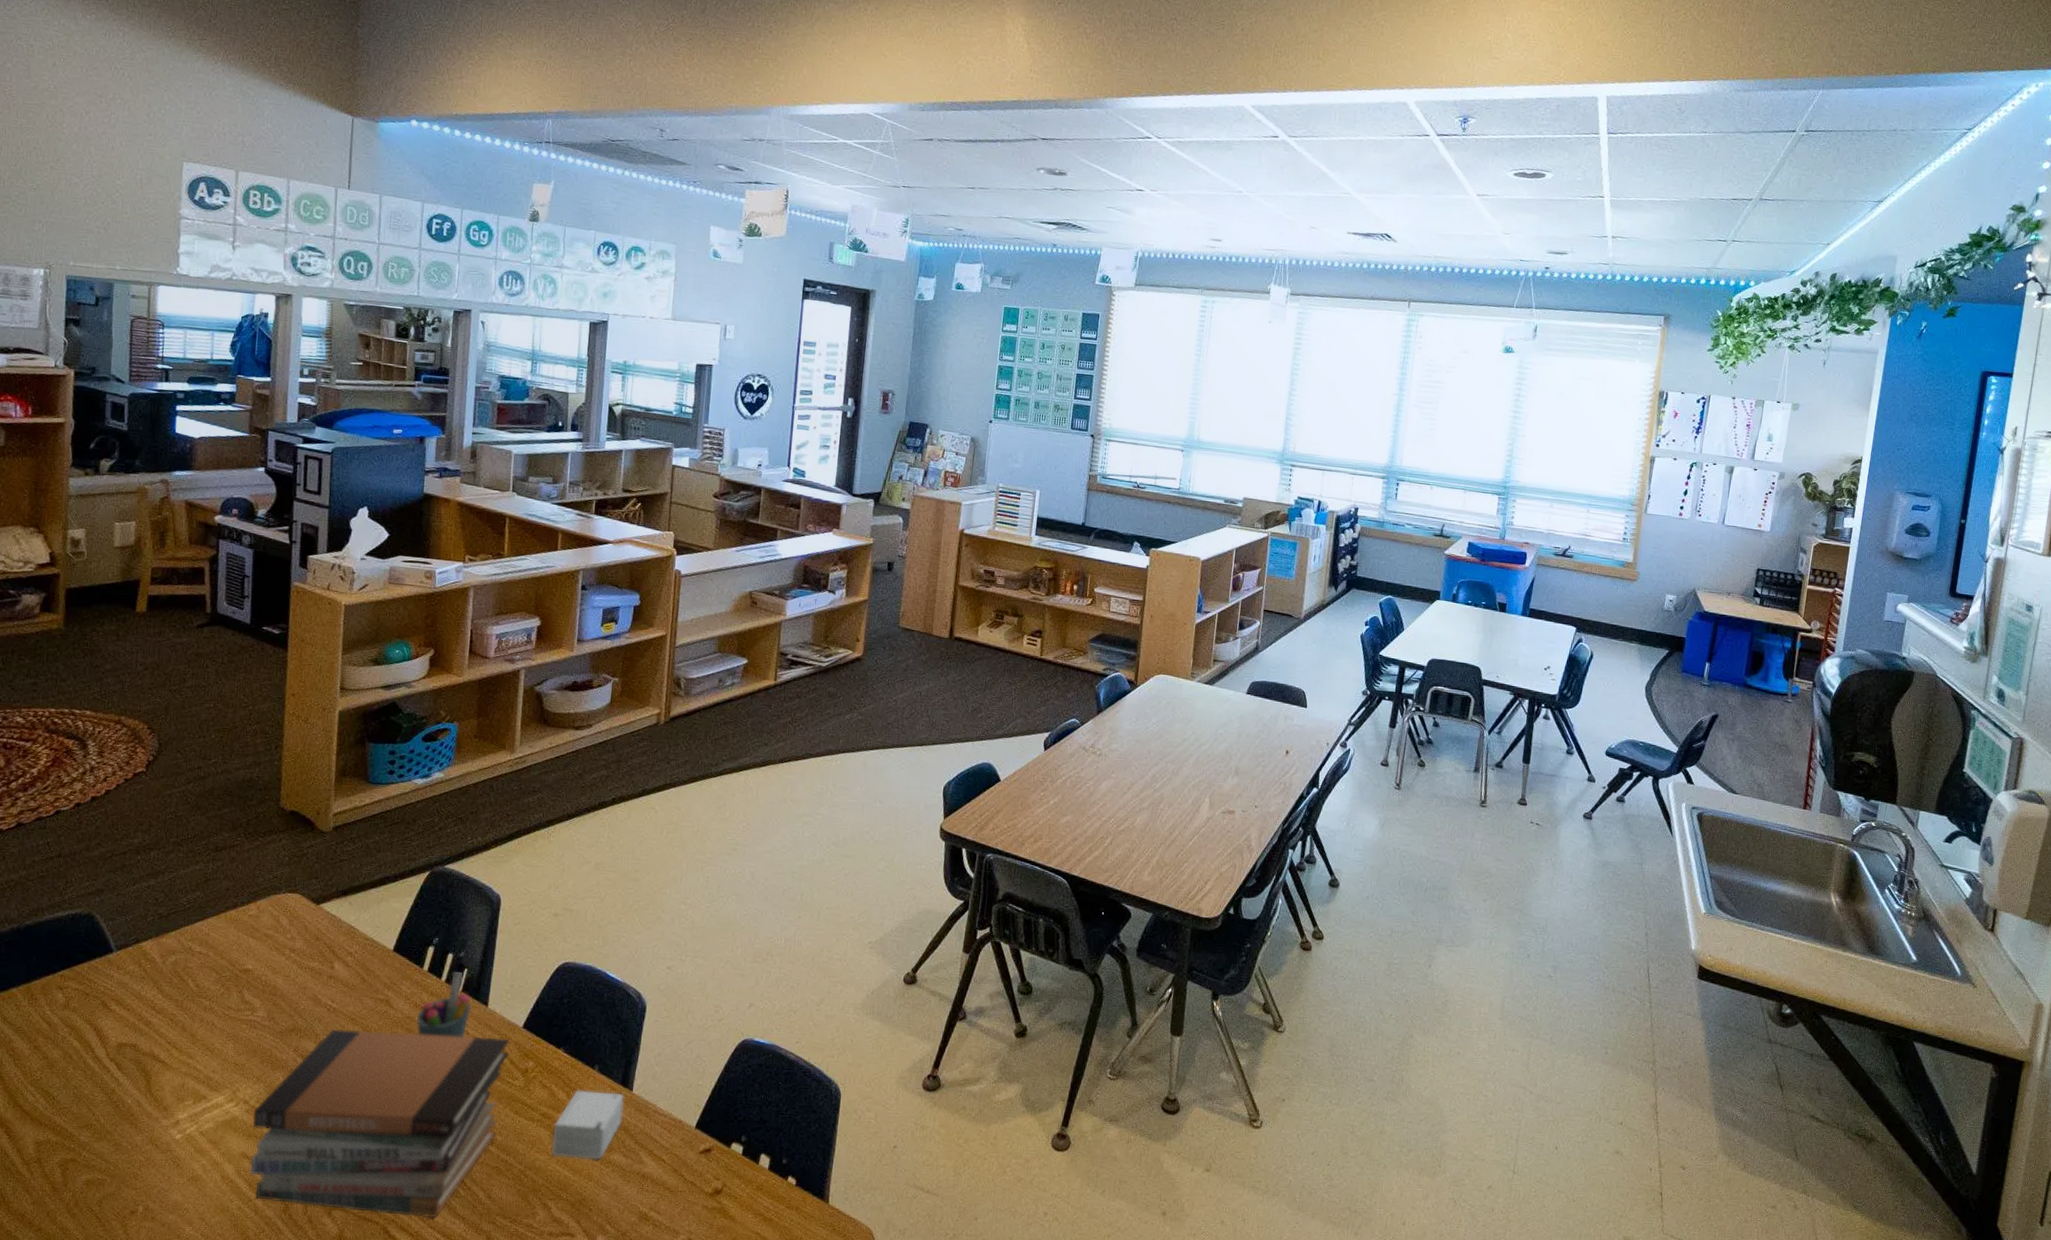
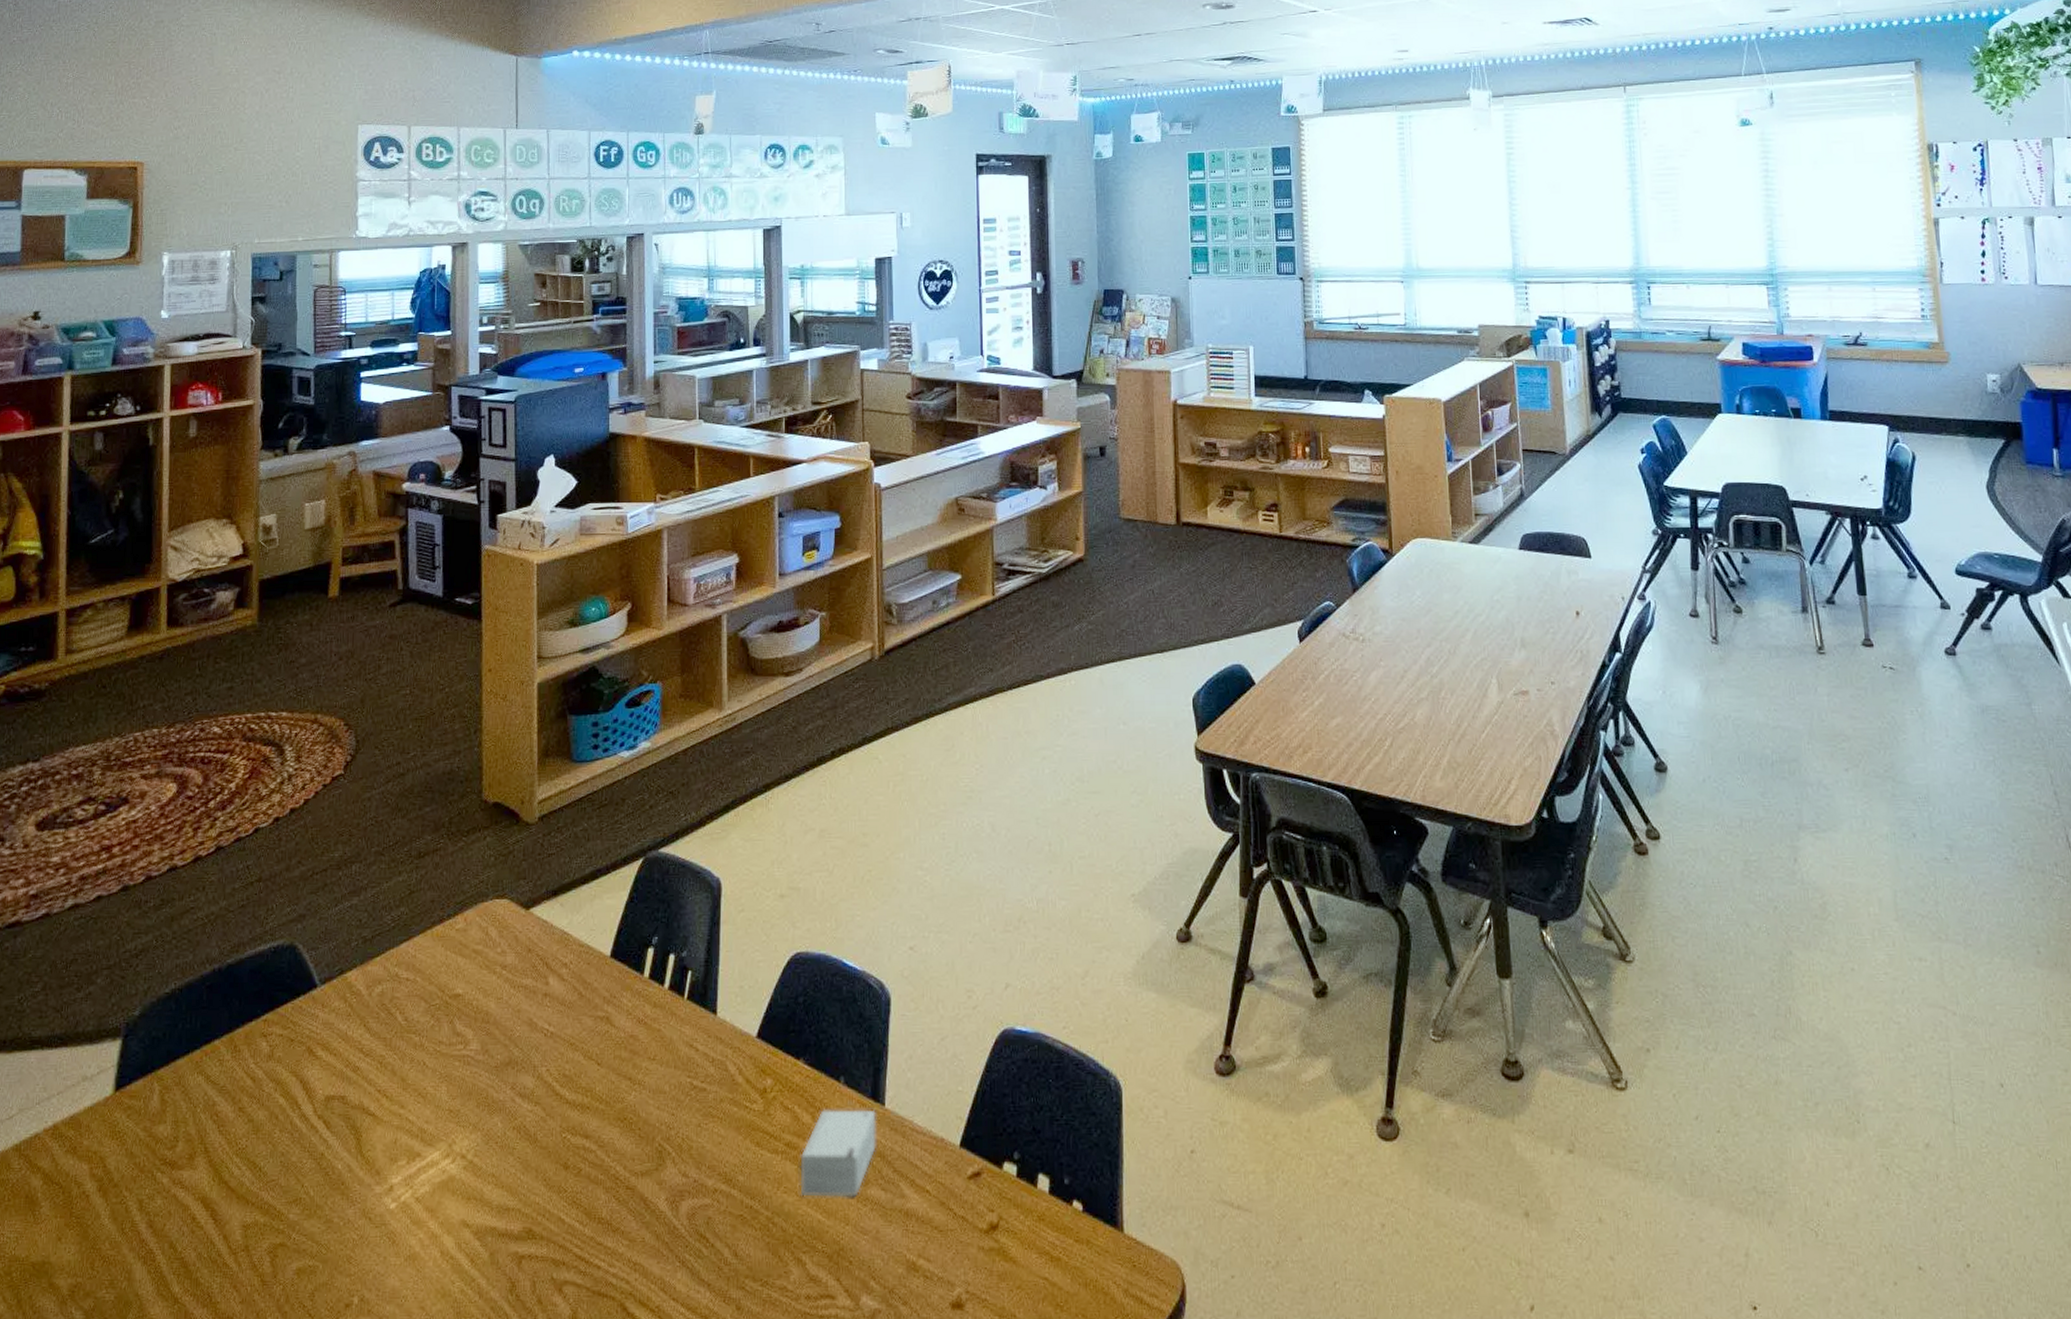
book stack: present [251,1029,510,1218] -> none [471,1053,745,1288]
pen holder: present [416,972,471,1038] -> none [640,976,699,1057]

